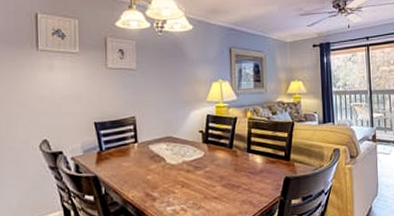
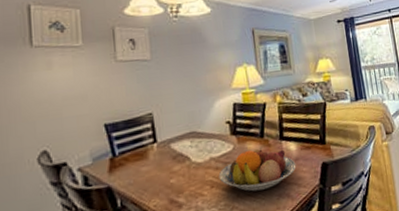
fruit bowl: none [189,156,261,195] -> present [218,146,297,192]

